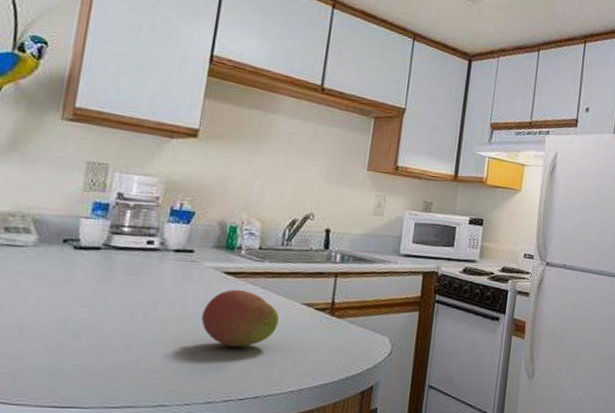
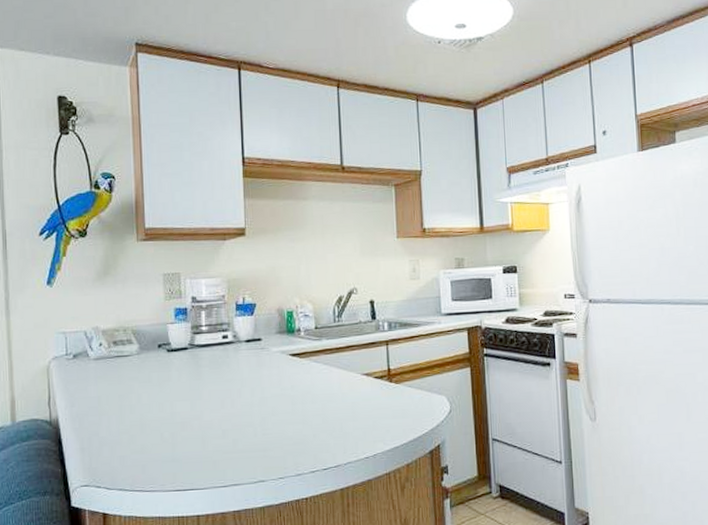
fruit: present [201,289,280,347] -> none [278,368,345,422]

